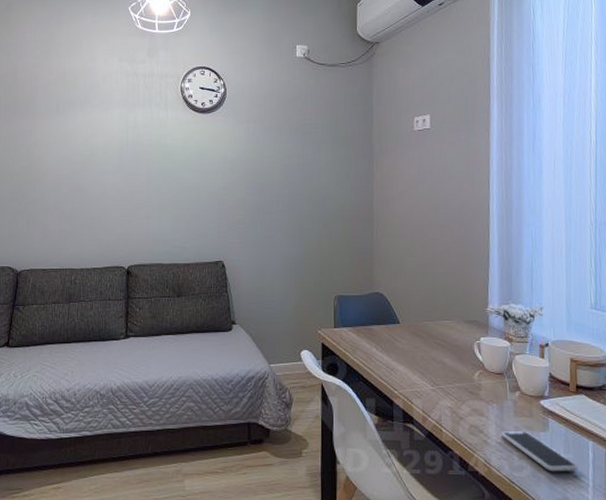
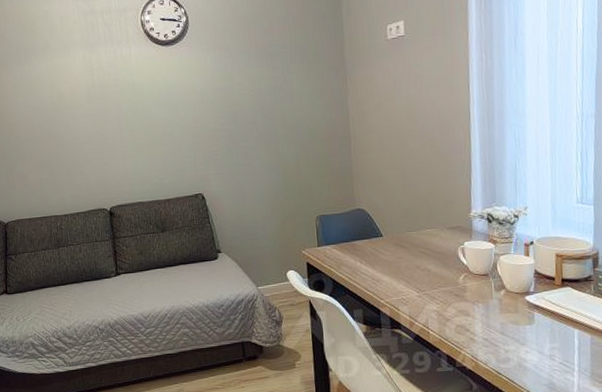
smartphone: present [502,431,578,472] -> none [488,326,564,361]

